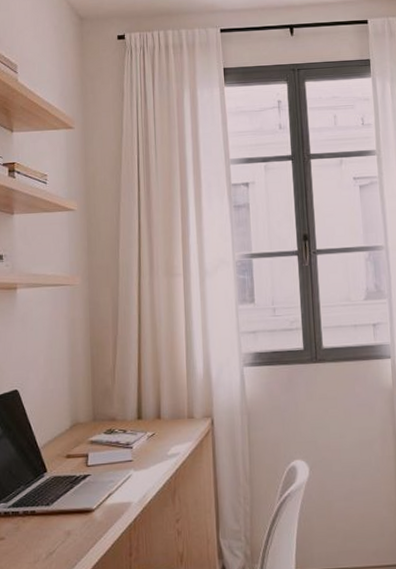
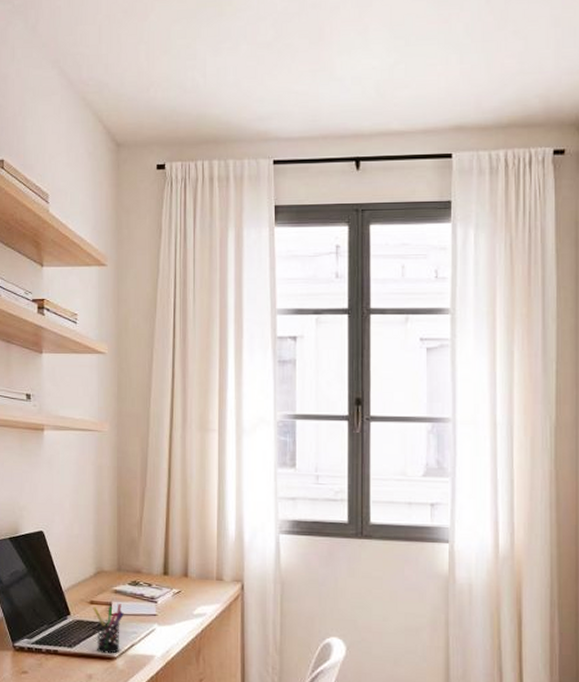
pen holder: none [69,454,101,507] -> present [93,604,124,654]

